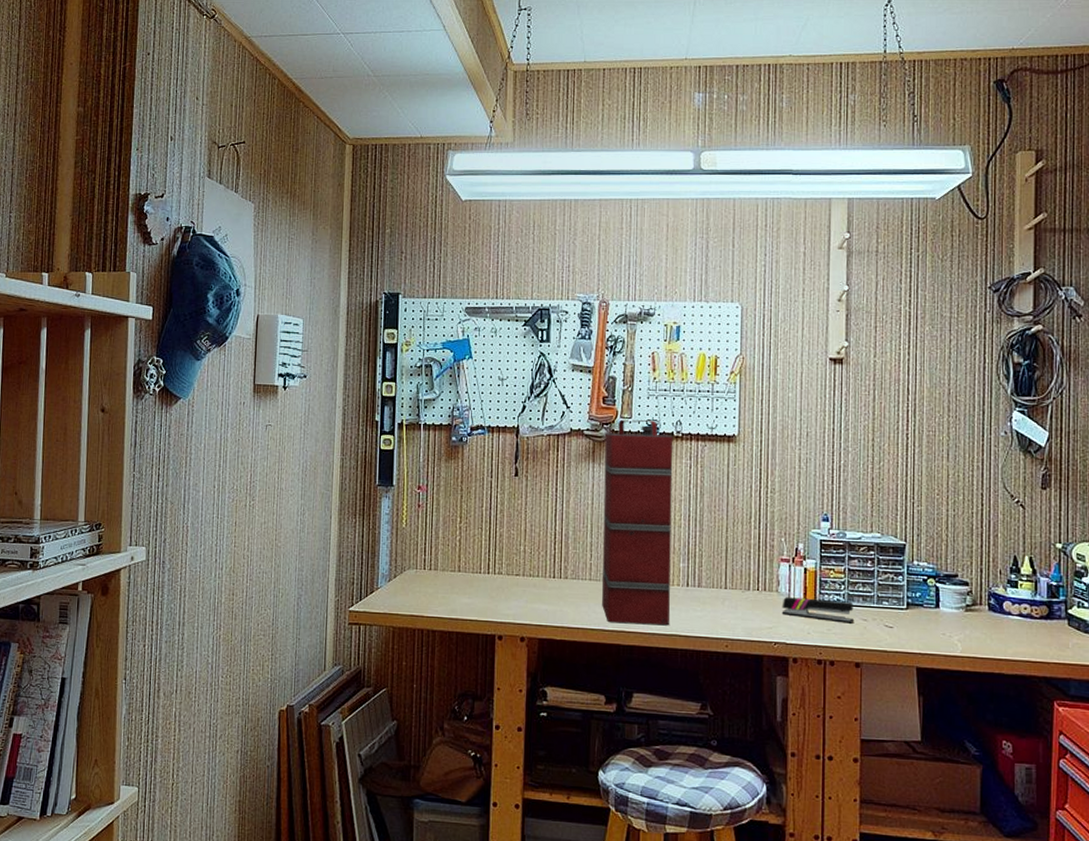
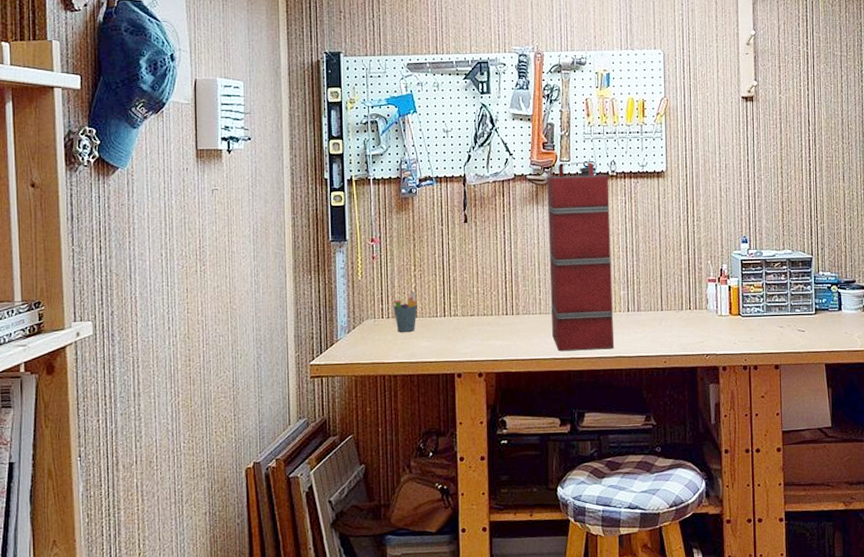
pen holder: none [436,544,461,586] -> present [393,291,417,332]
stapler: present [781,597,855,624] -> none [711,312,773,331]

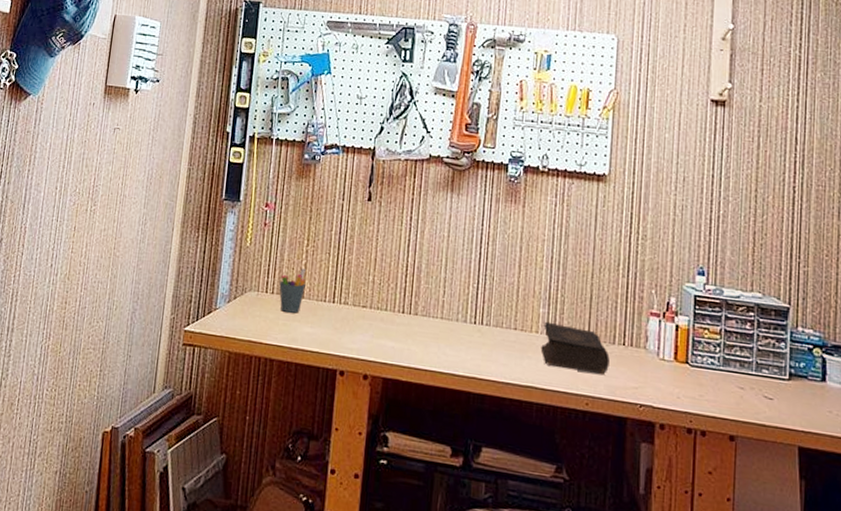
fuel jerry can: present [547,161,615,352] -> none [453,149,539,376]
book: none [624,301,680,337] -> present [541,321,610,375]

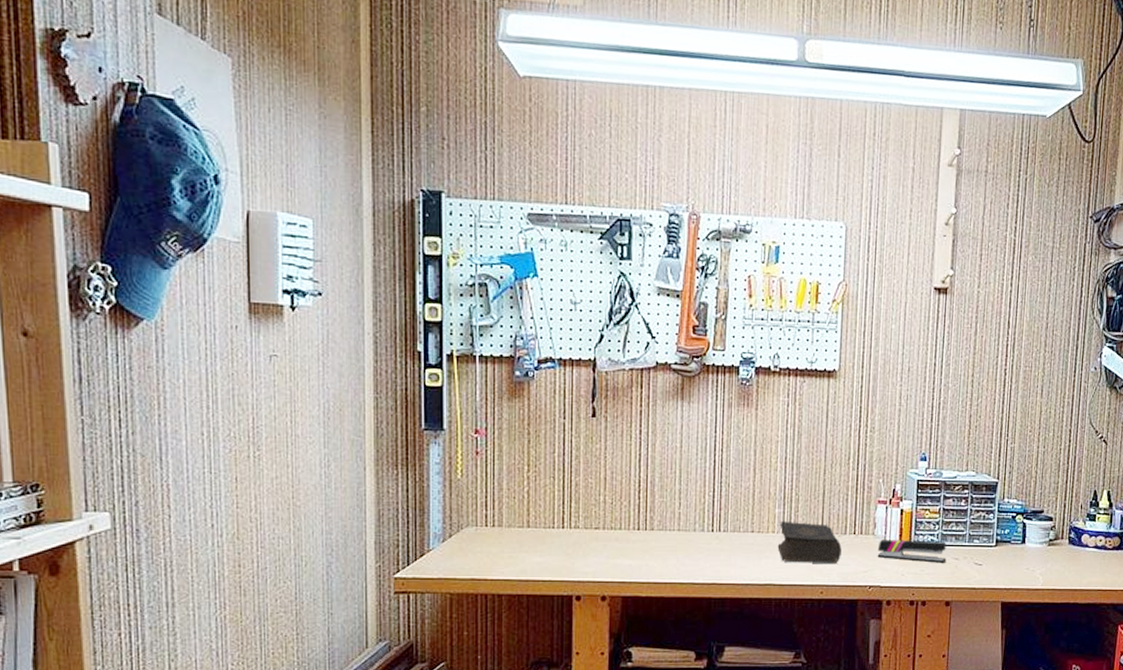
pen holder: present [279,268,306,313] -> none [500,496,530,544]
stapler: none [649,355,730,391] -> present [877,540,947,563]

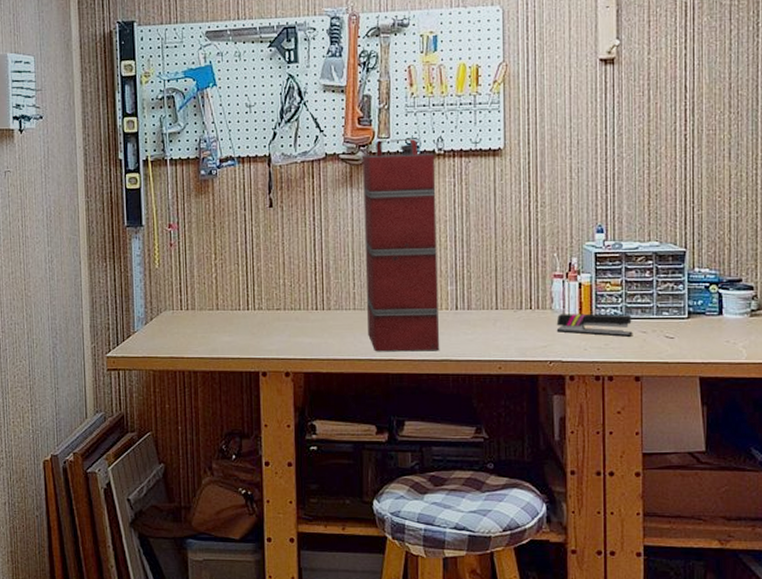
fuel jerry can: none [692,352,770,576] -> present [363,138,440,352]
book: present [777,521,842,564] -> none [452,297,518,340]

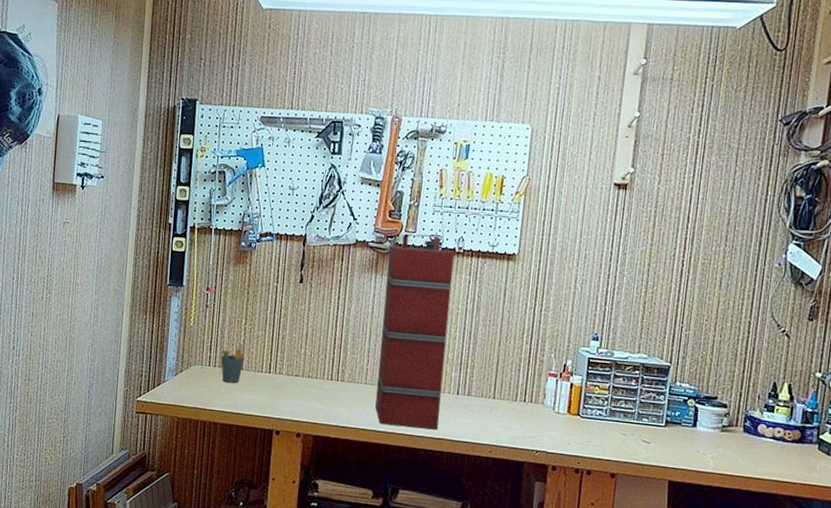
pen holder: none [193,281,219,325] -> present [220,344,244,383]
stapler: present [556,313,633,337] -> none [545,409,615,437]

